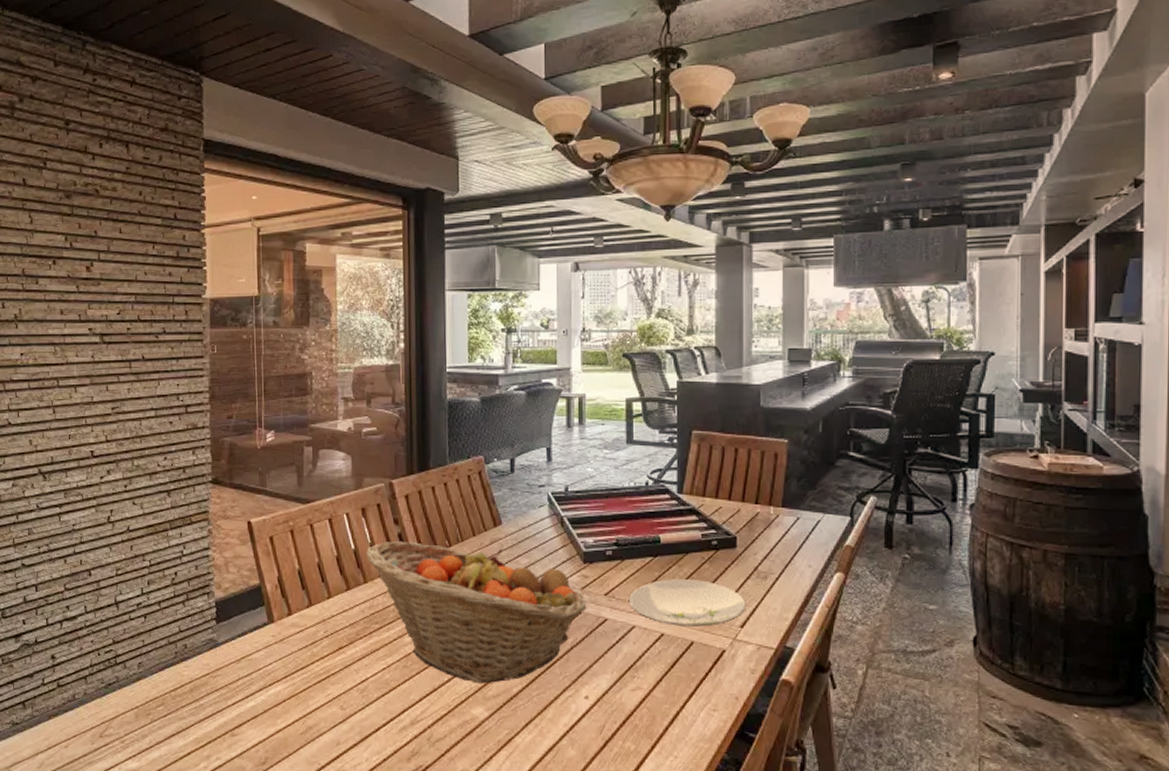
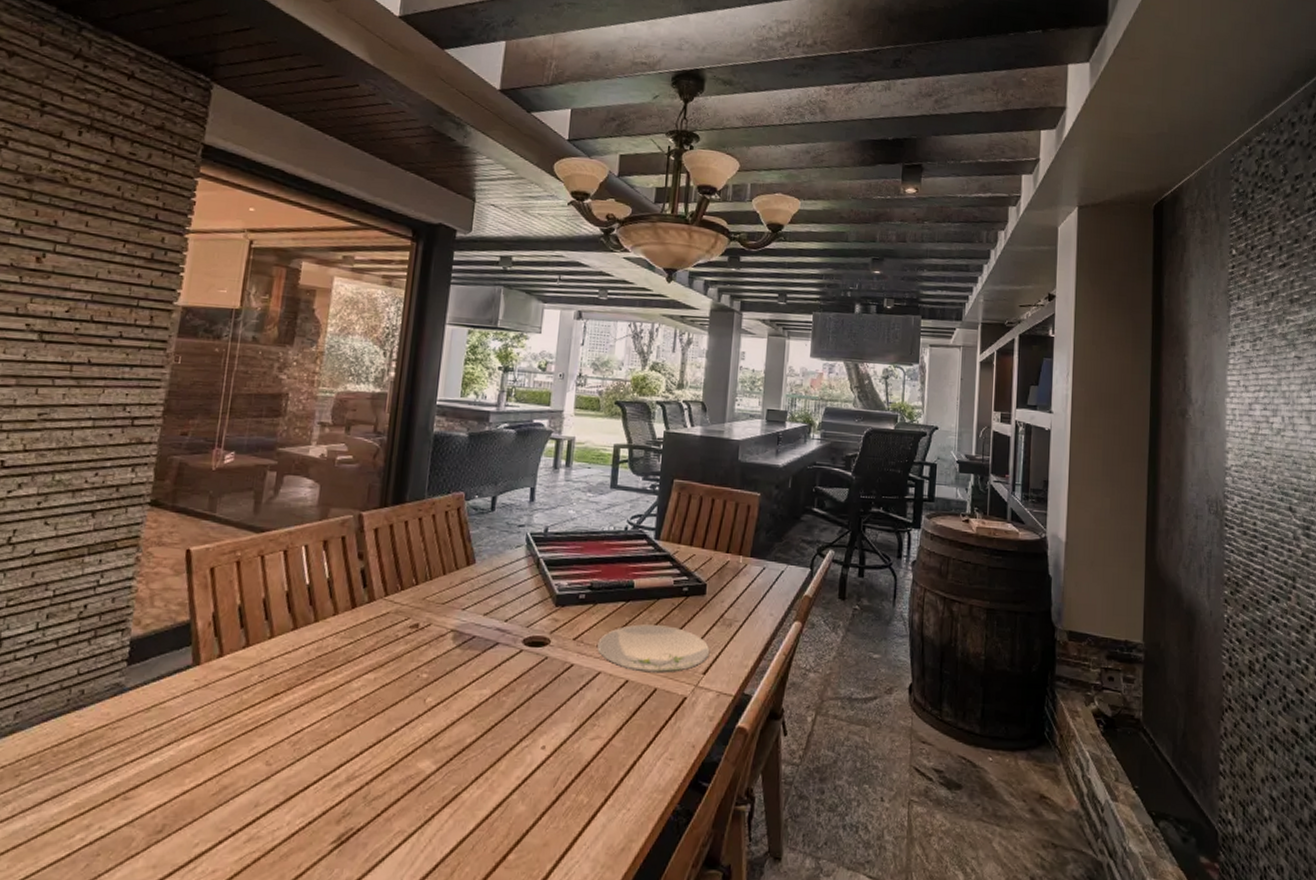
fruit basket: present [366,540,587,684] -> none [321,576,554,734]

